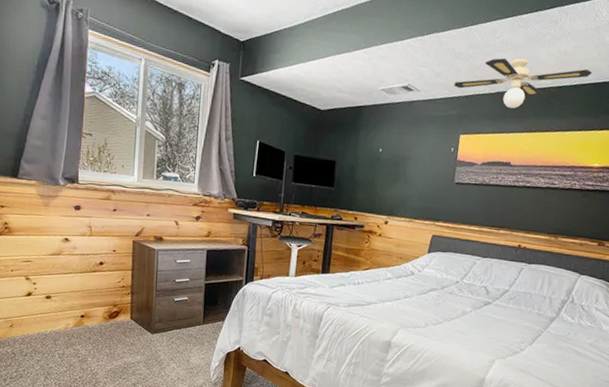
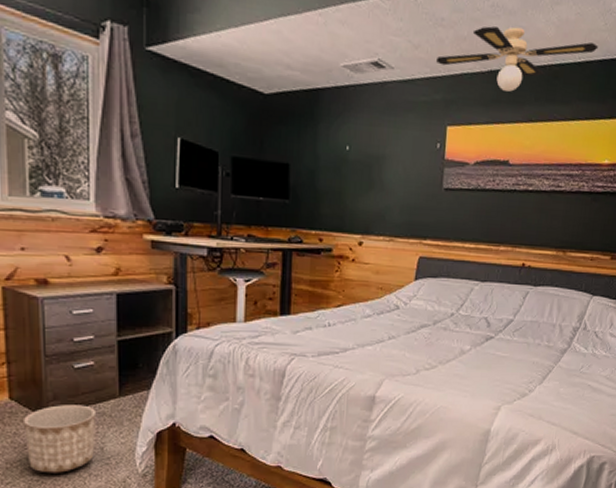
planter: none [138,326,186,376] -> present [24,405,95,473]

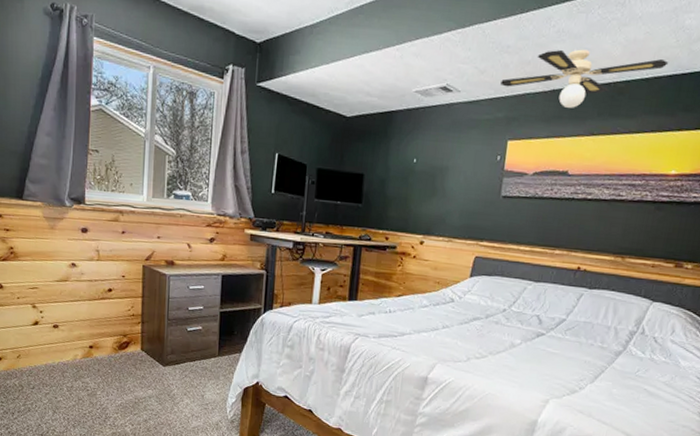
planter: present [24,405,95,473] -> none [149,358,200,412]

